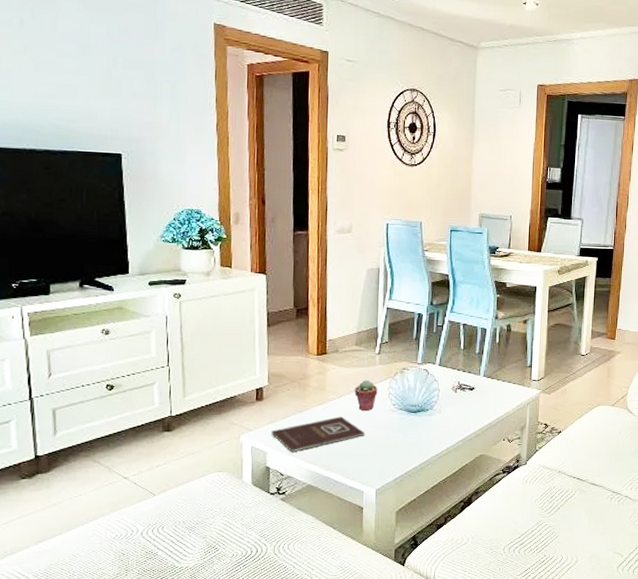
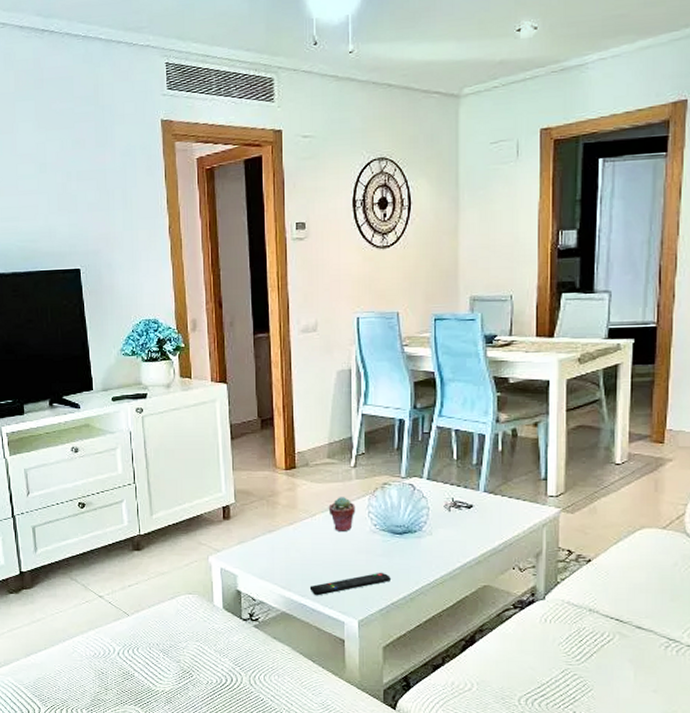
book: present [271,416,365,453] -> none [240,537,342,577]
remote control: none [334,446,406,469] -> present [309,572,392,596]

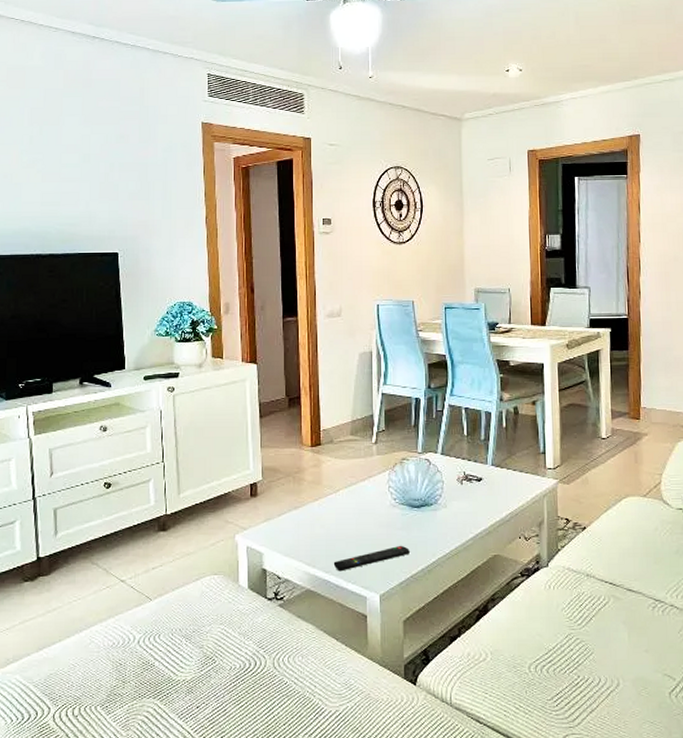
potted succulent: present [328,497,356,531] -> none [351,472,377,506]

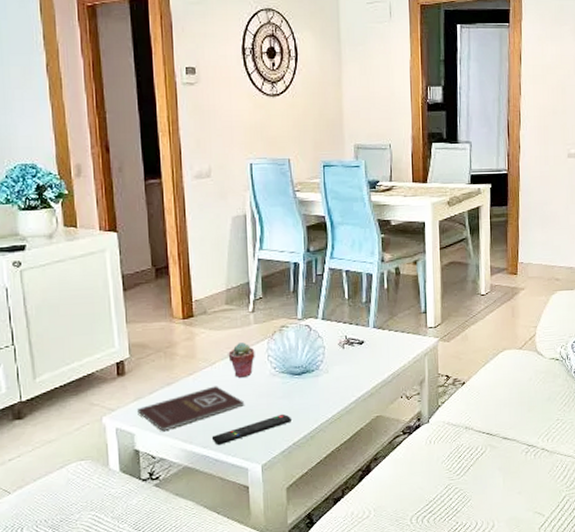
book: none [267,513,365,554] -> present [137,386,244,432]
potted succulent: none [351,472,377,506] -> present [228,342,255,378]

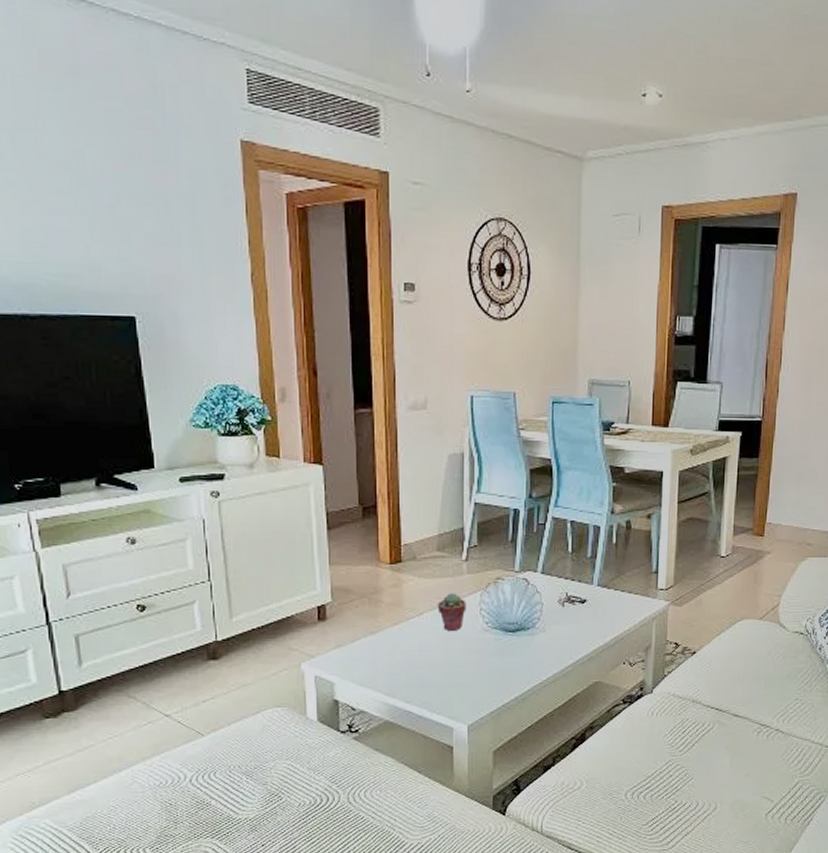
book: present [137,386,244,432] -> none [338,638,452,683]
remote control: present [211,413,293,446] -> none [415,672,504,702]

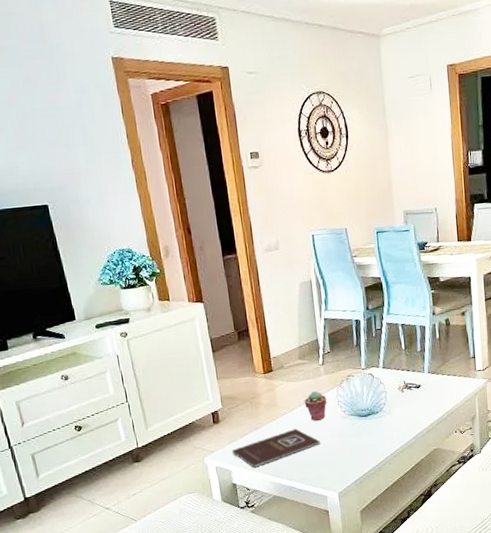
book: none [338,638,452,683] -> present [232,428,320,468]

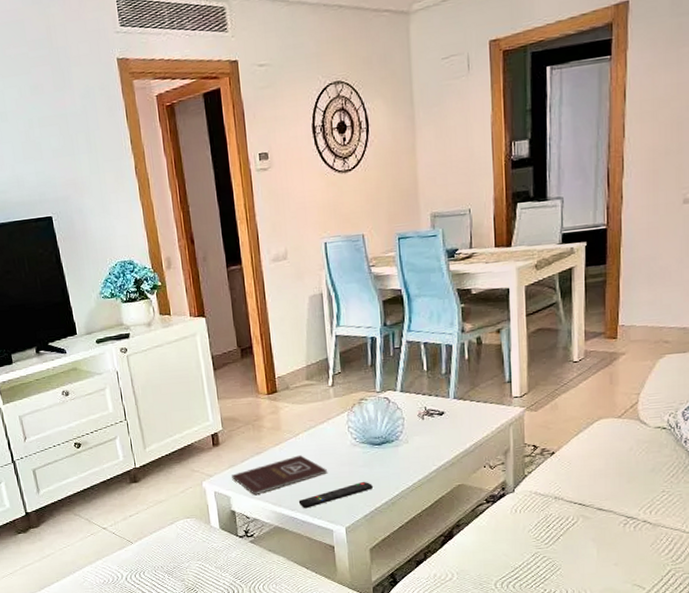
remote control: none [295,450,362,478] -> present [298,481,374,509]
potted succulent: present [304,391,327,421] -> none [310,415,336,448]

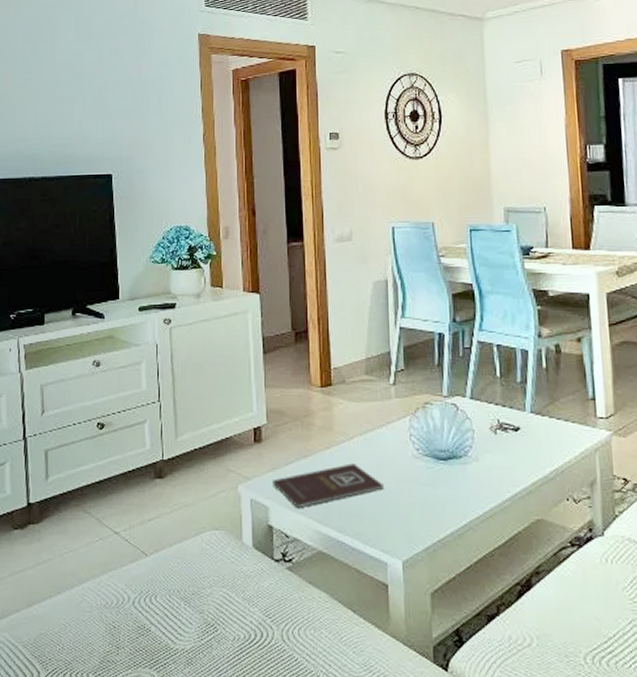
remote control: present [298,481,374,509] -> none [348,503,438,532]

